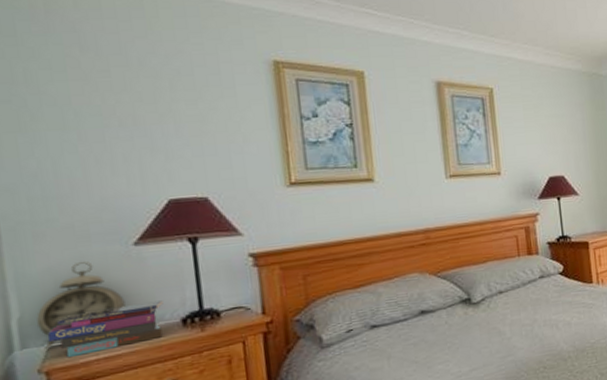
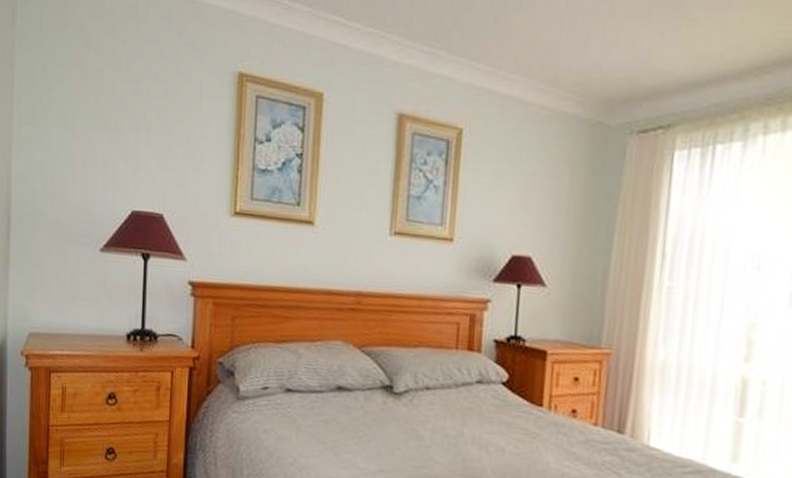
alarm clock: present [37,261,126,350] -> none [26,257,87,335]
books: present [47,300,163,358] -> none [30,306,115,349]

